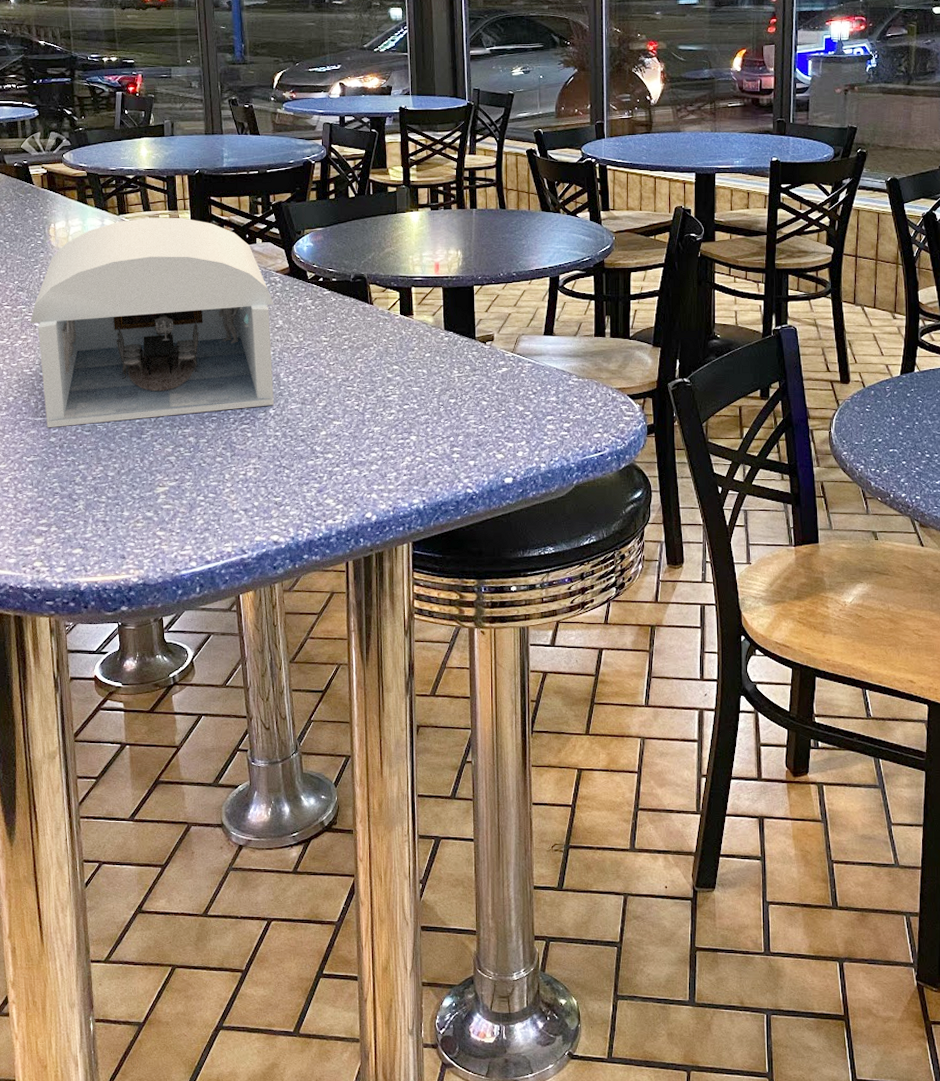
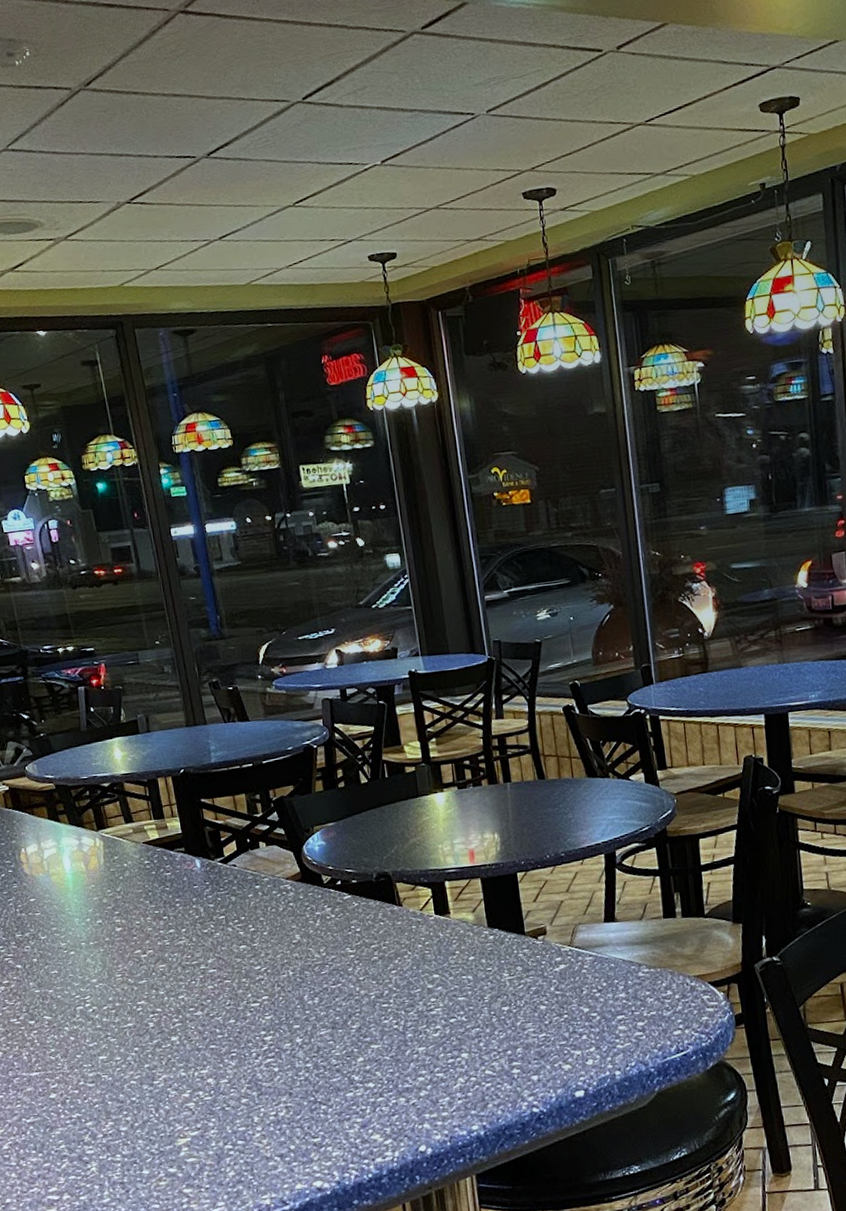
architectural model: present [30,217,274,428] -> none [10,826,300,1084]

